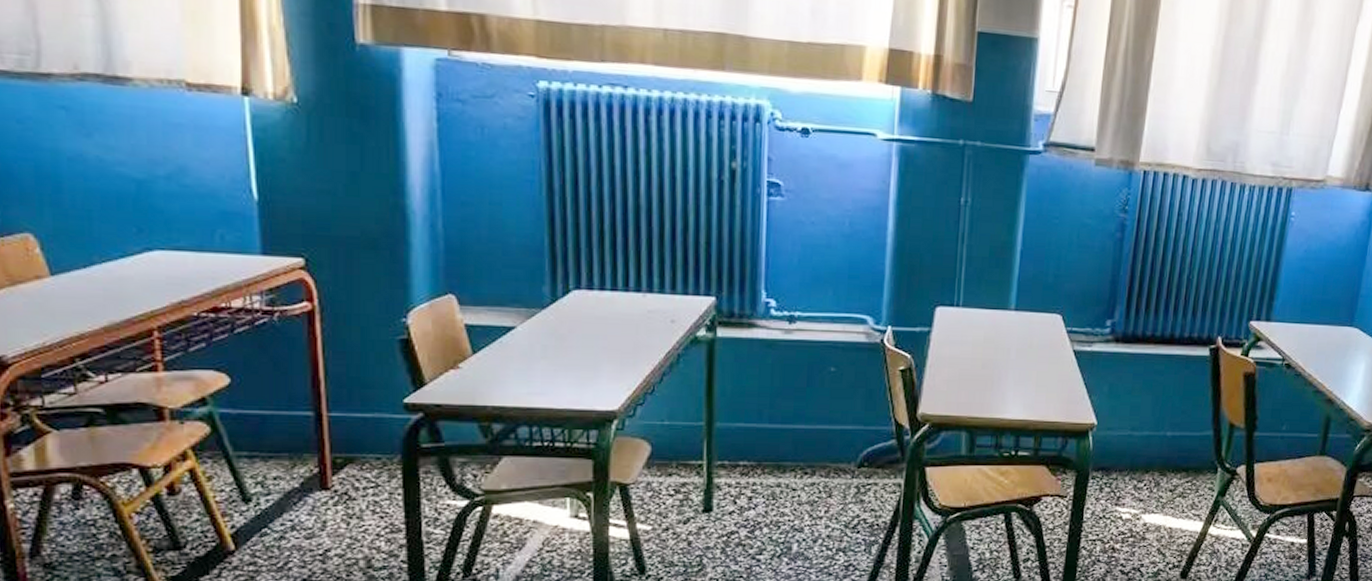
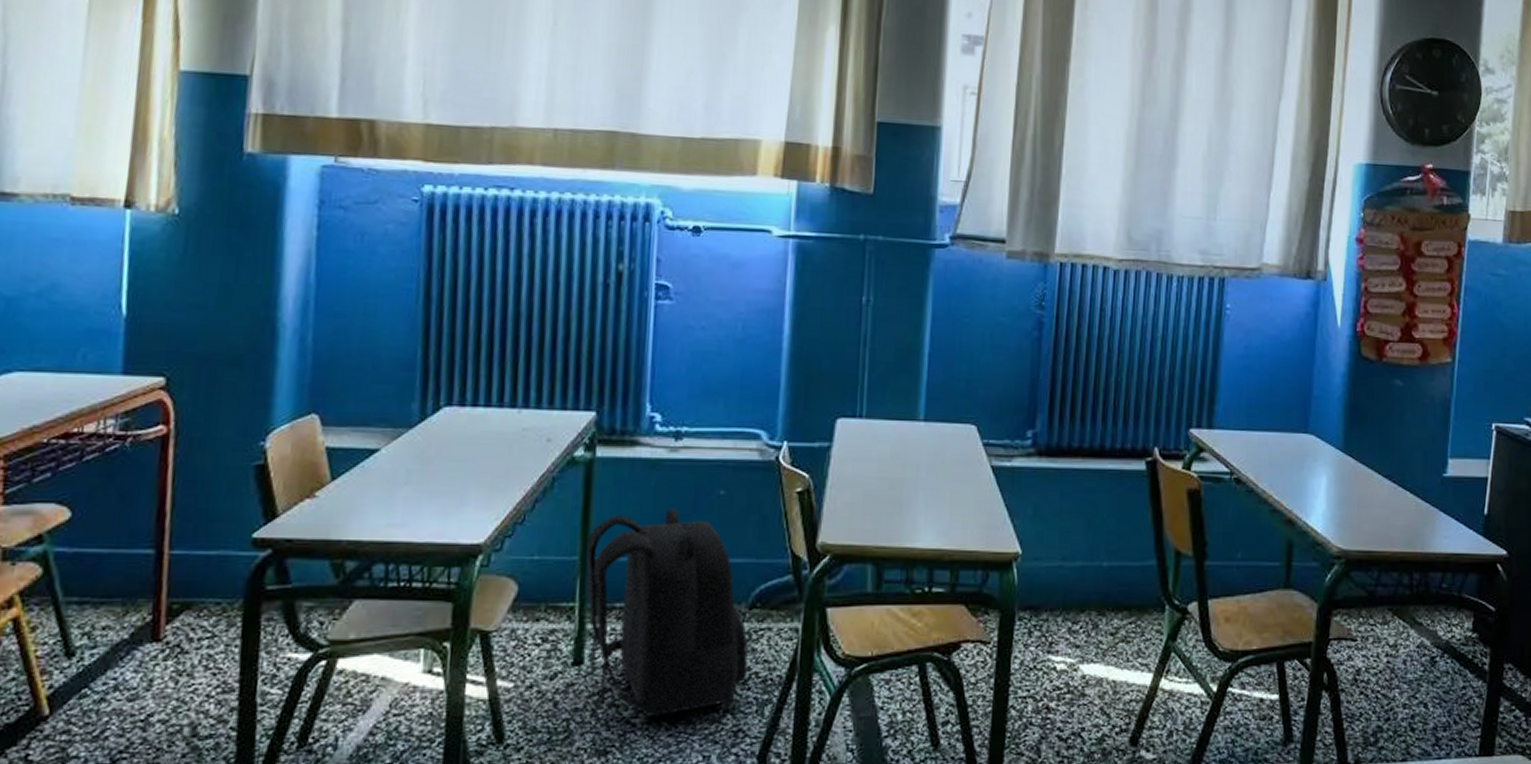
backpack: none [712,382,858,554] -> present [586,508,749,717]

